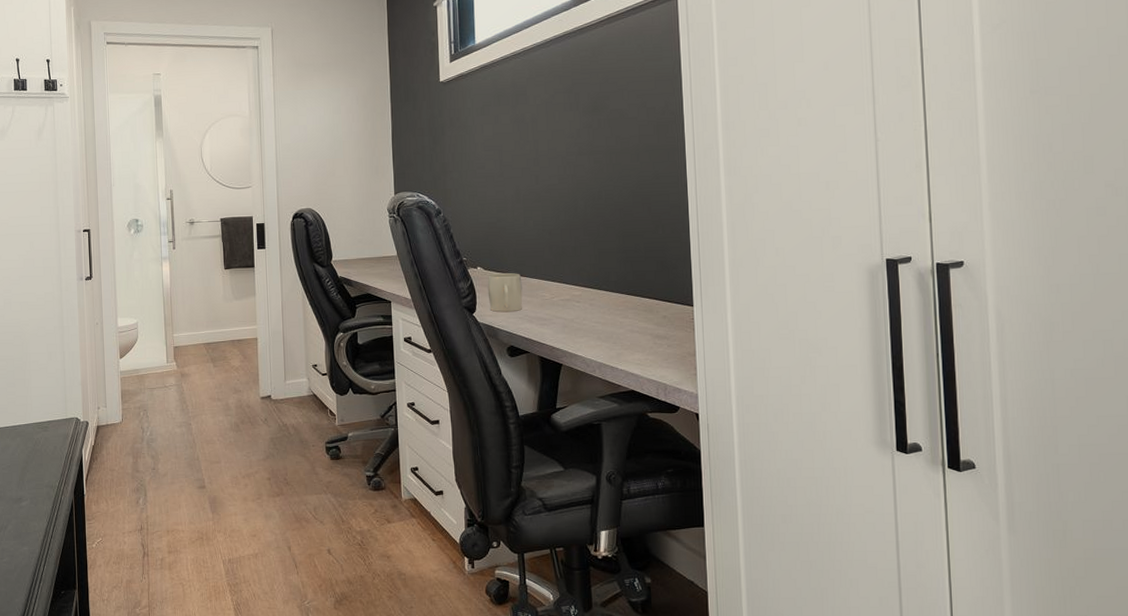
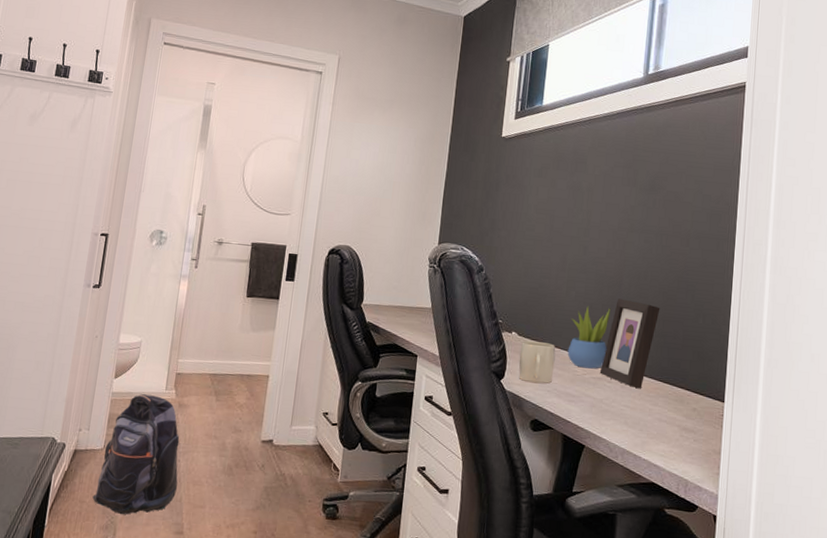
backpack: none [120,369,194,477] -> present [92,394,180,514]
succulent plant: none [533,232,571,292] -> present [567,306,611,369]
picture frame: none [567,221,619,305] -> present [599,298,660,389]

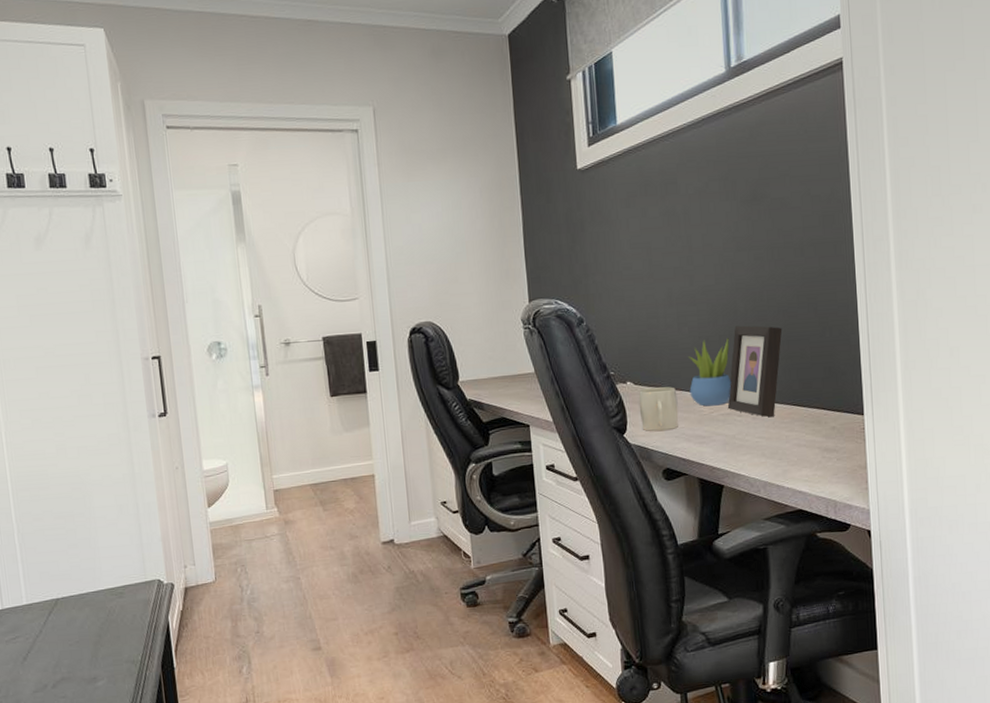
backpack: present [92,394,180,514] -> none [217,517,305,642]

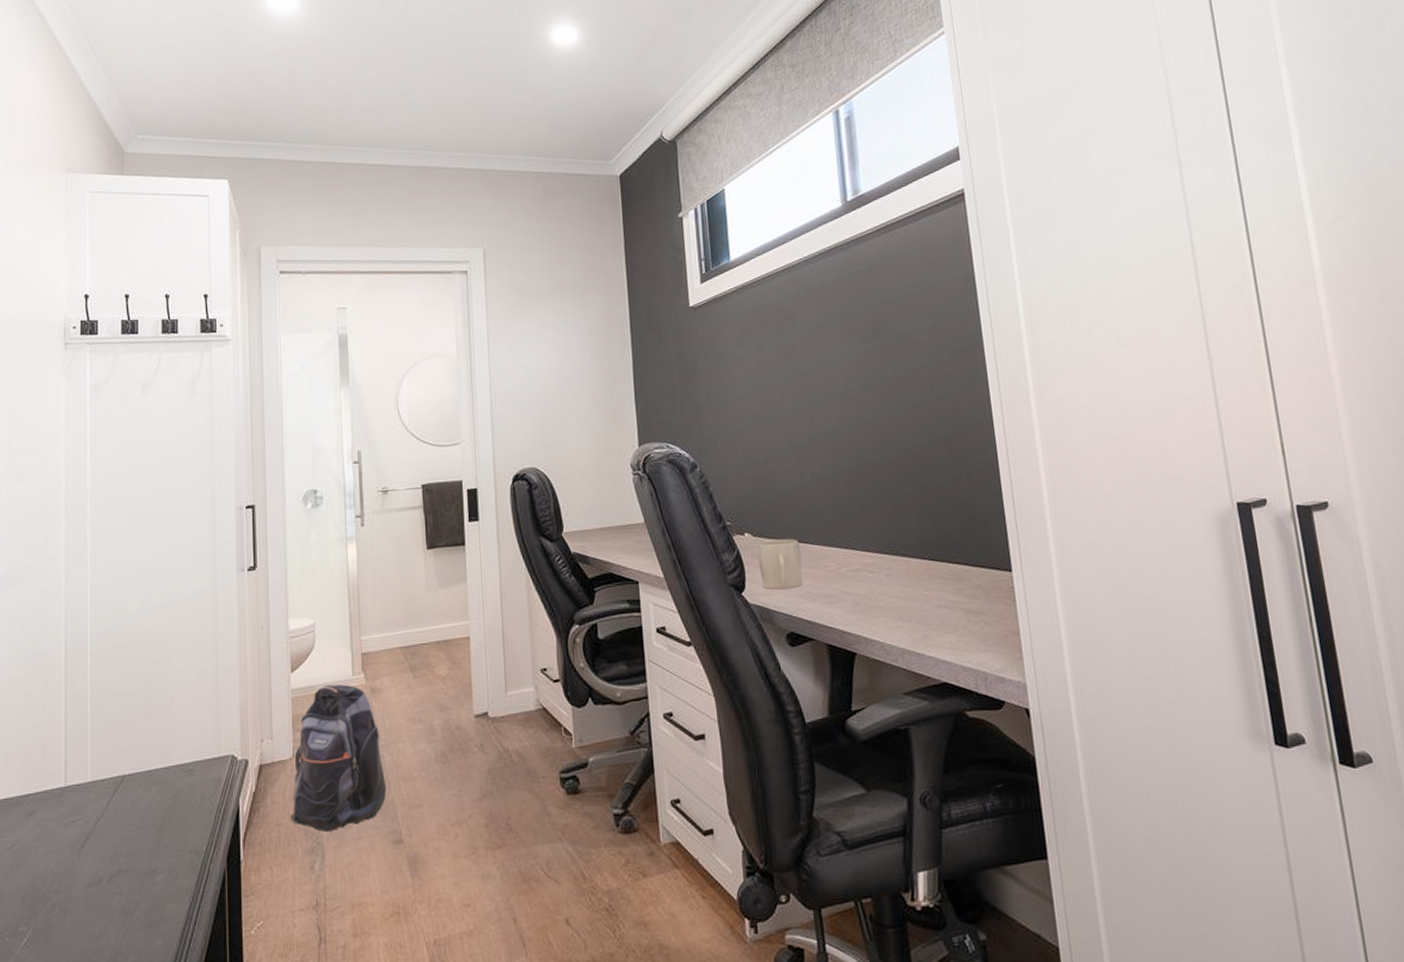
backpack: none [217,517,305,642] -> present [290,684,387,832]
succulent plant: present [688,338,732,406] -> none [812,484,861,561]
picture frame: present [727,325,783,418] -> none [856,470,915,574]

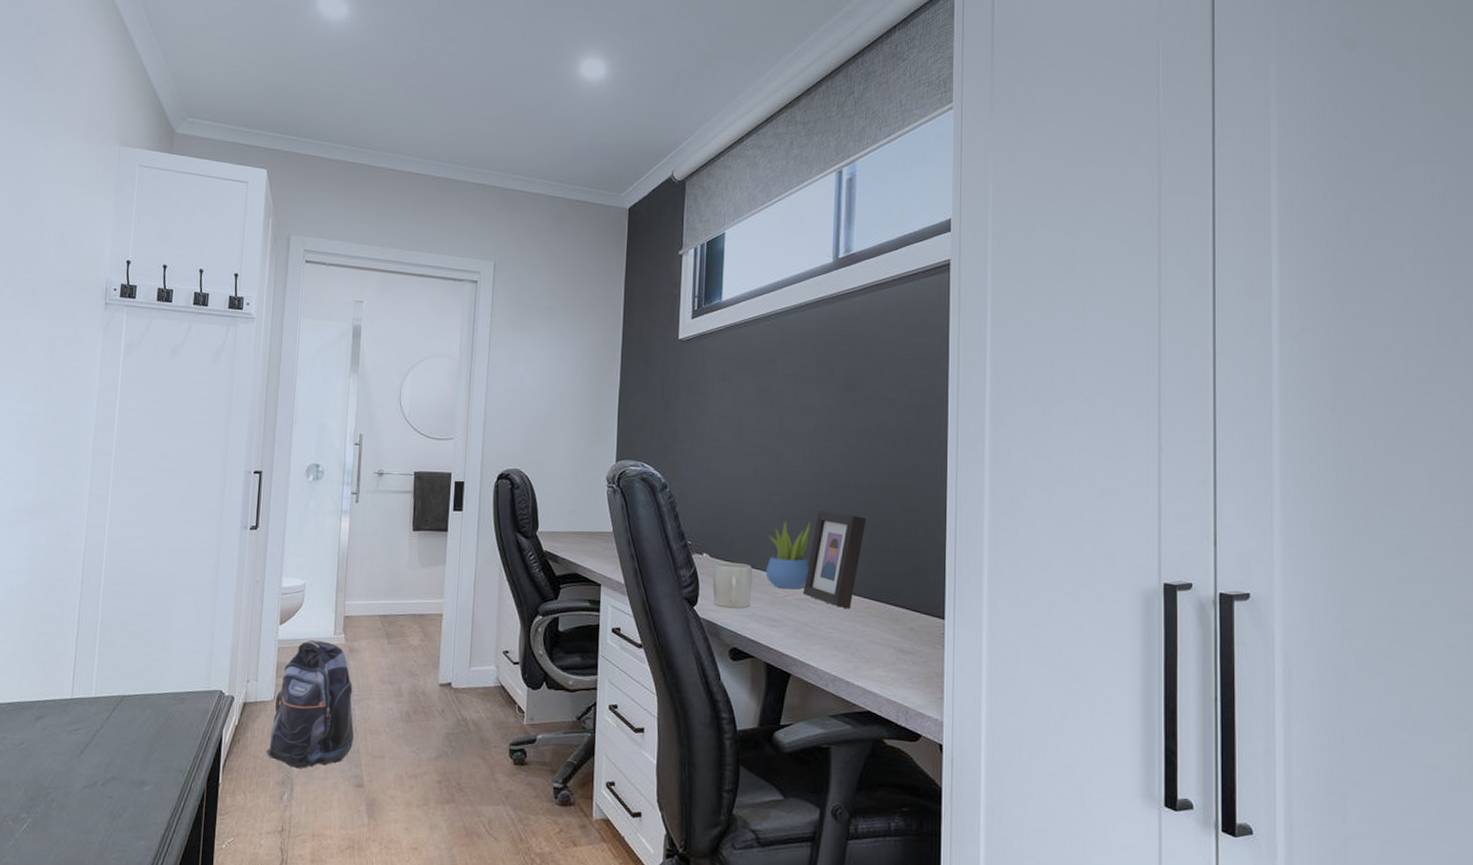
succulent plant: none [812,484,861,561] -> present [765,520,811,590]
picture frame: none [856,470,915,574] -> present [802,510,867,609]

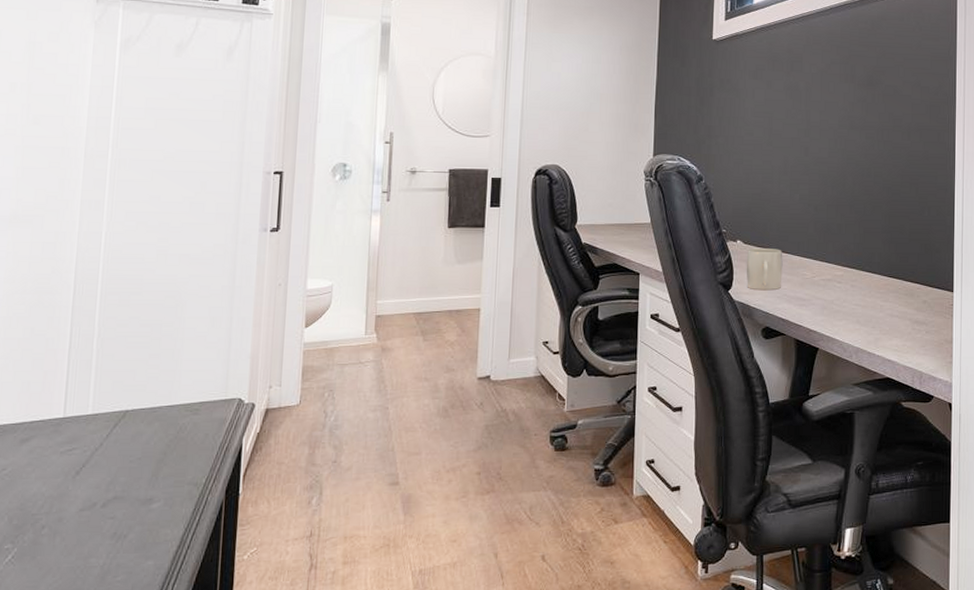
backpack: present [266,640,355,768] -> none [292,342,389,471]
succulent plant: present [765,520,811,590] -> none [795,208,836,271]
picture frame: present [802,510,867,609] -> none [828,198,886,287]

